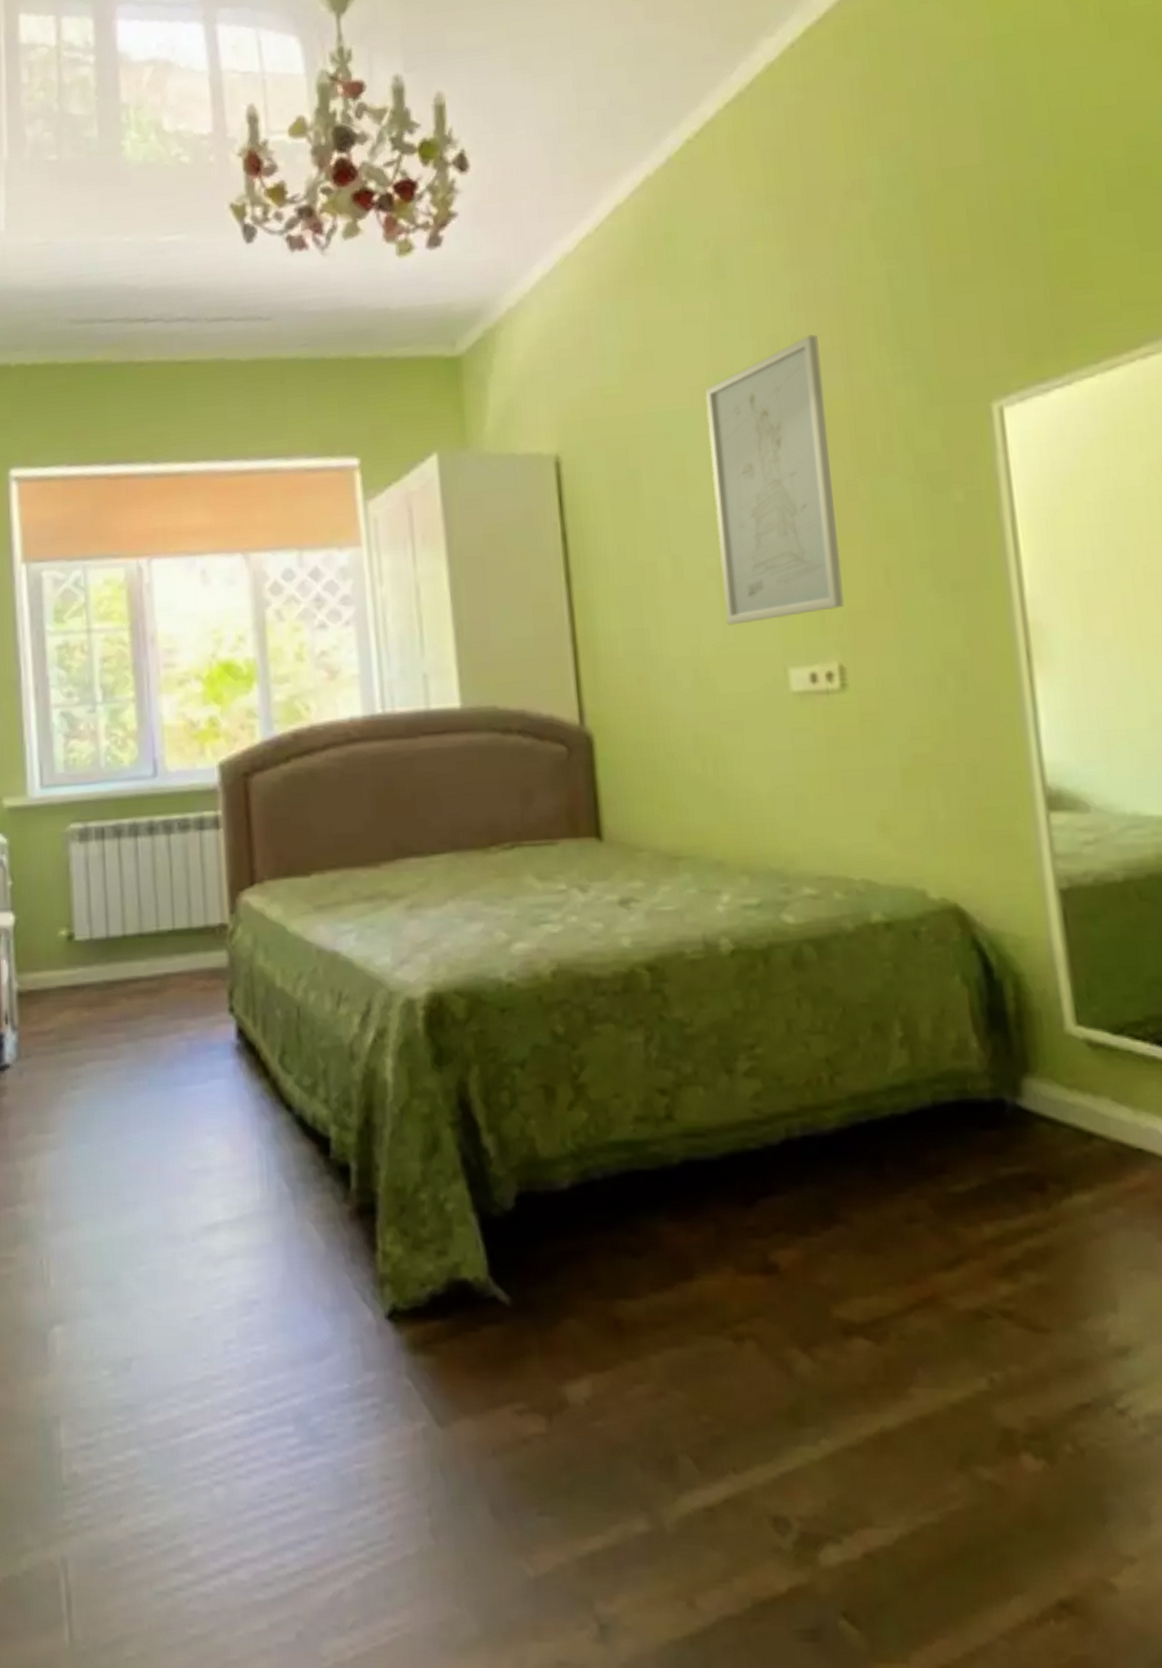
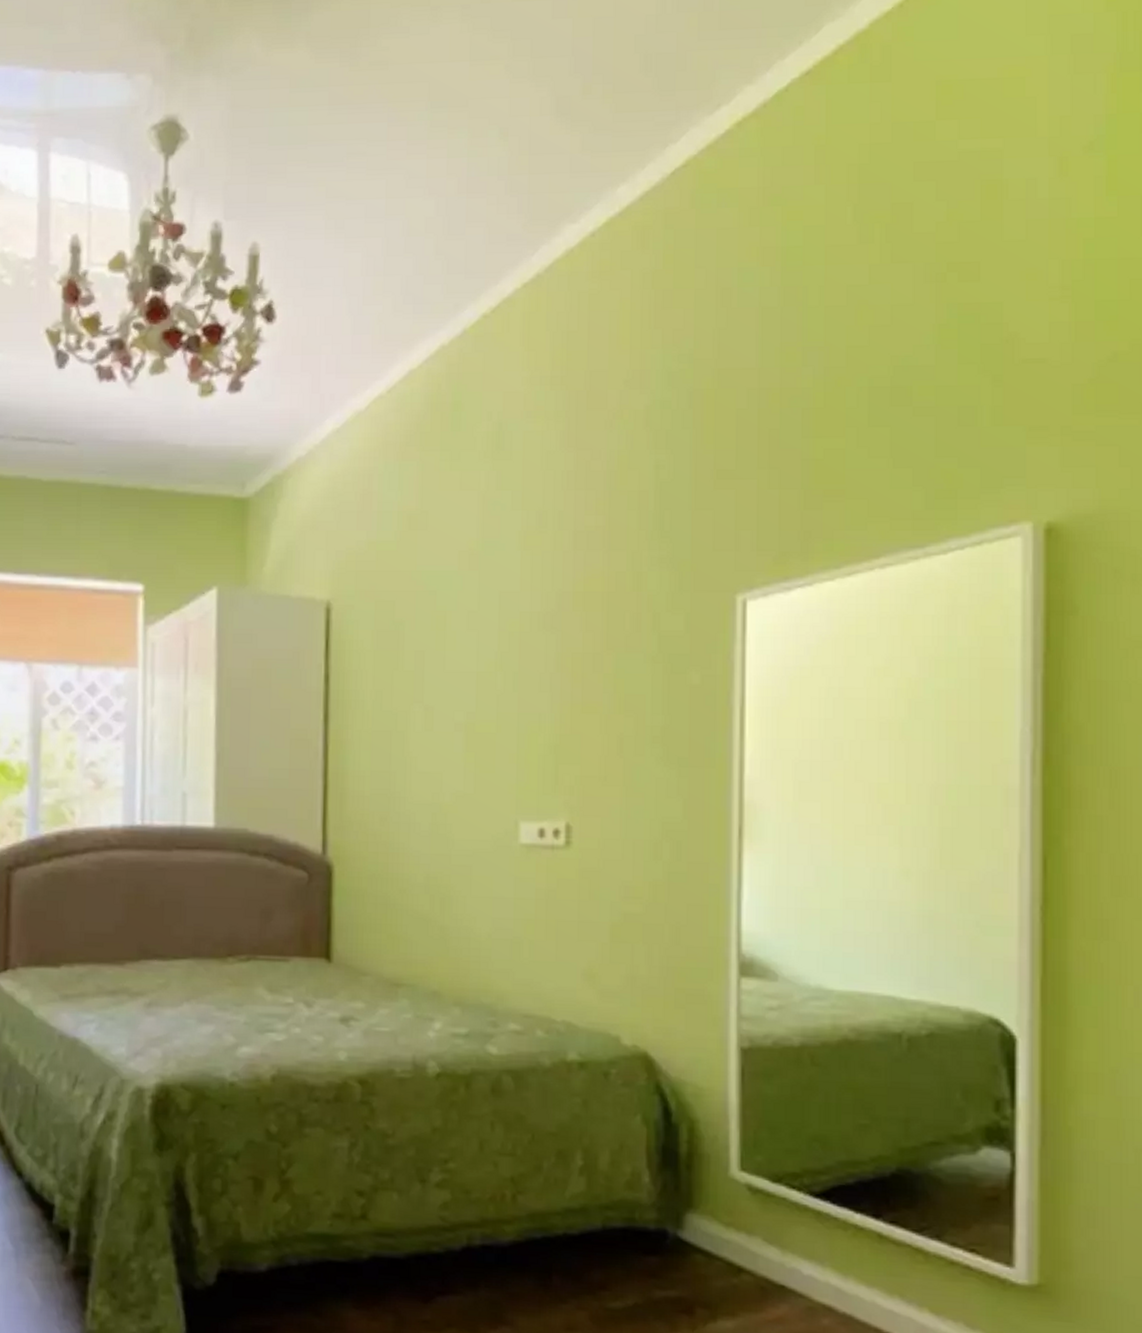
wall art: present [704,334,844,625] -> none [466,513,583,777]

